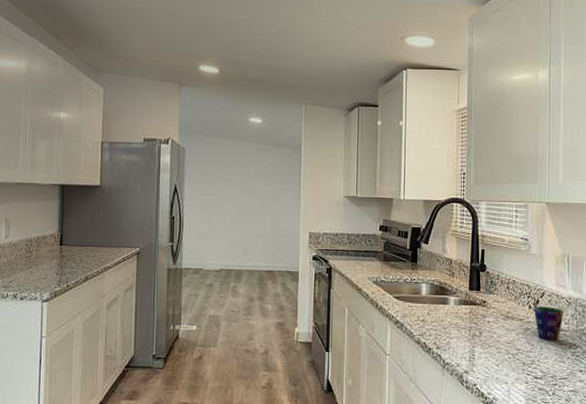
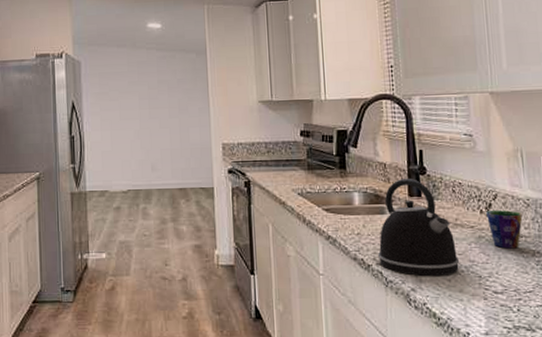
kettle: none [438,273,508,361] -> present [377,178,460,276]

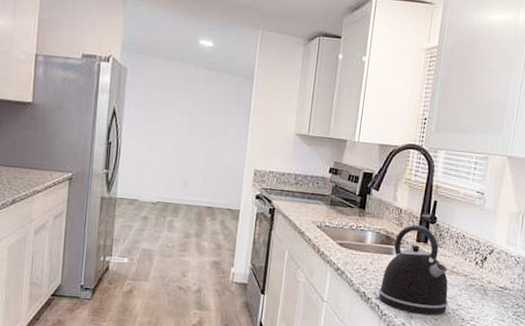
cup: present [486,210,523,249] -> none [480,263,511,299]

